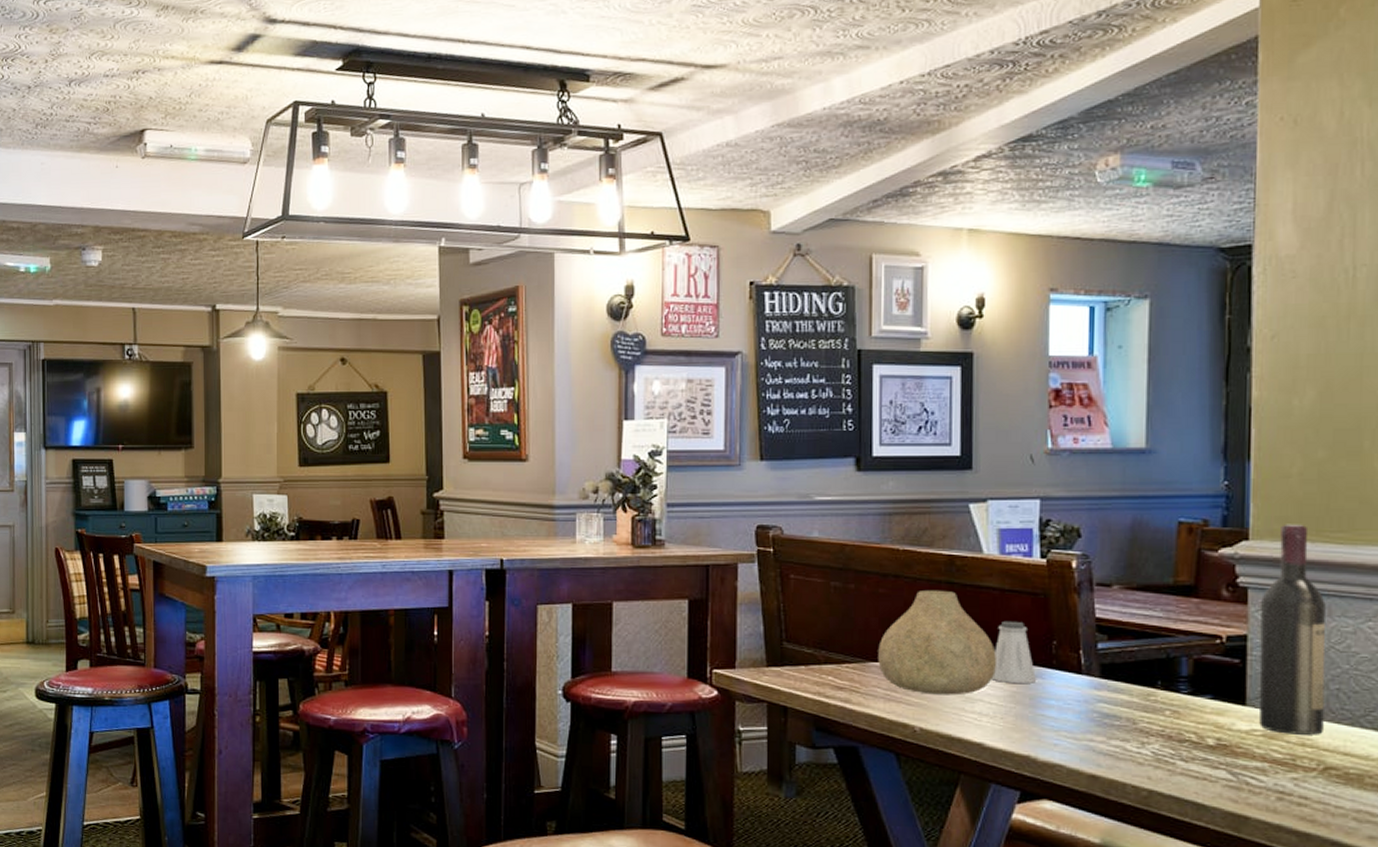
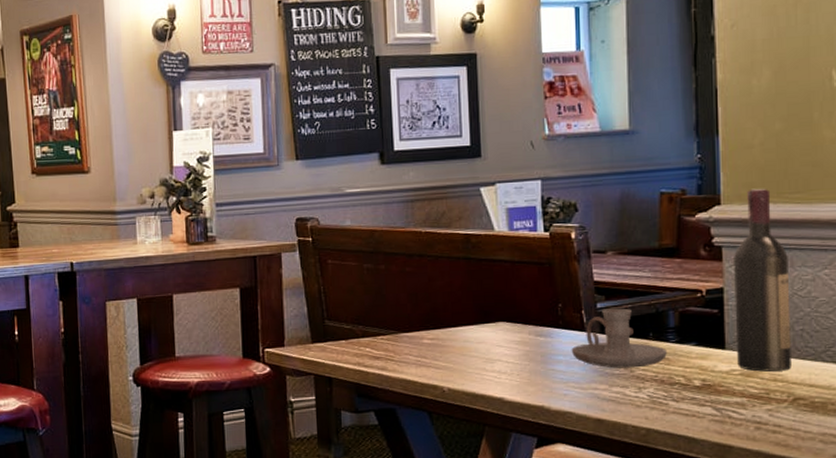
vase: present [878,589,996,695] -> none [408,265,511,358]
saltshaker: present [991,620,1036,683] -> none [507,288,546,343]
candle holder: none [1065,650,1177,720] -> present [571,308,667,368]

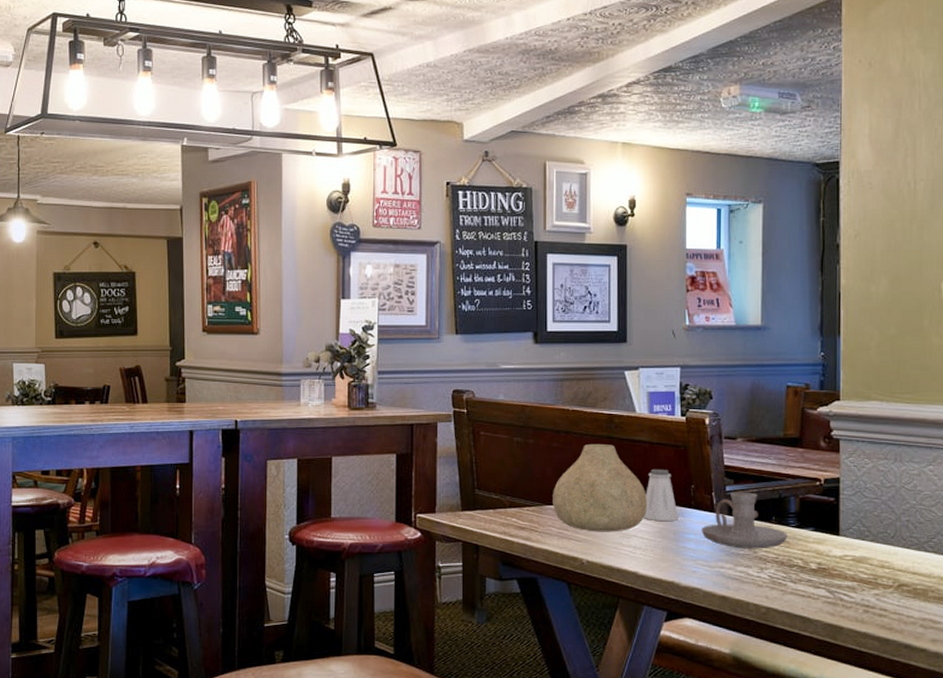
vase: none [408,265,511,358] -> present [553,443,647,532]
saltshaker: none [507,288,546,343] -> present [643,469,678,521]
wine bottle: present [734,188,791,372] -> none [849,387,898,558]

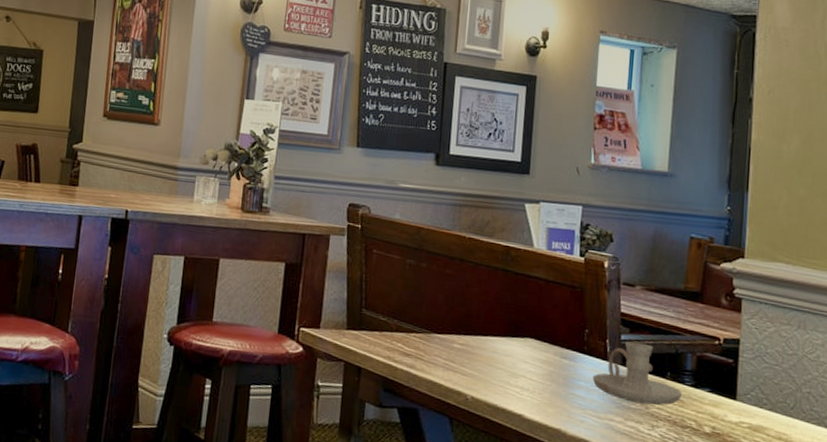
vase: present [553,443,647,532] -> none [441,274,539,370]
saltshaker: present [643,469,678,521] -> none [533,308,570,365]

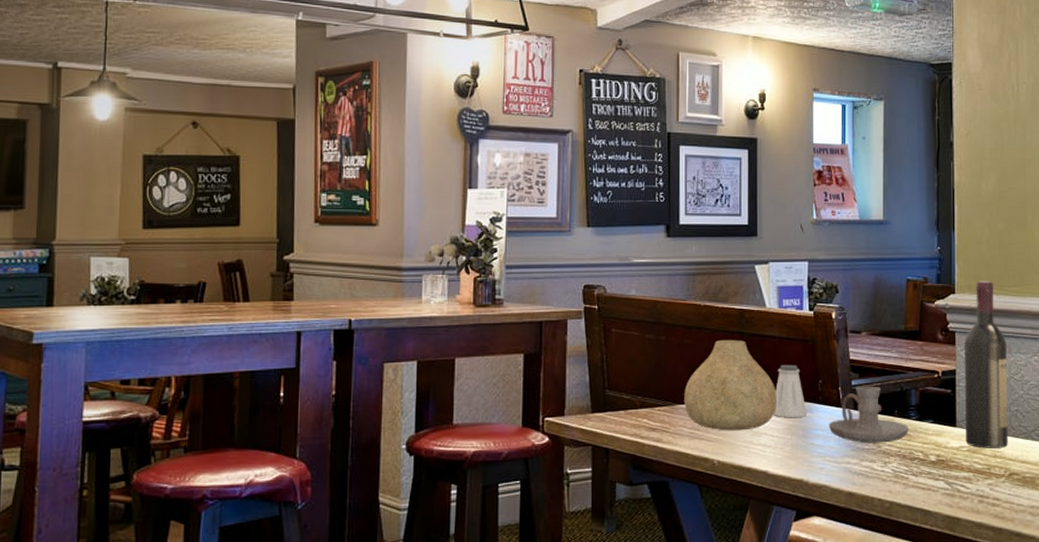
vase: none [441,274,539,370] -> present [684,339,777,431]
saltshaker: none [533,308,570,365] -> present [773,364,807,417]
wine bottle: none [746,247,802,431] -> present [964,280,1008,448]

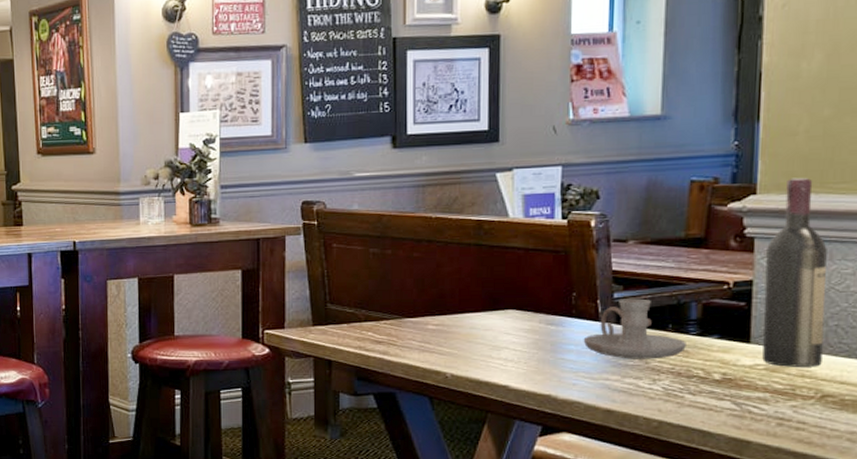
vase: present [684,339,777,431] -> none [413,251,520,345]
saltshaker: present [773,364,807,417] -> none [516,276,557,331]

